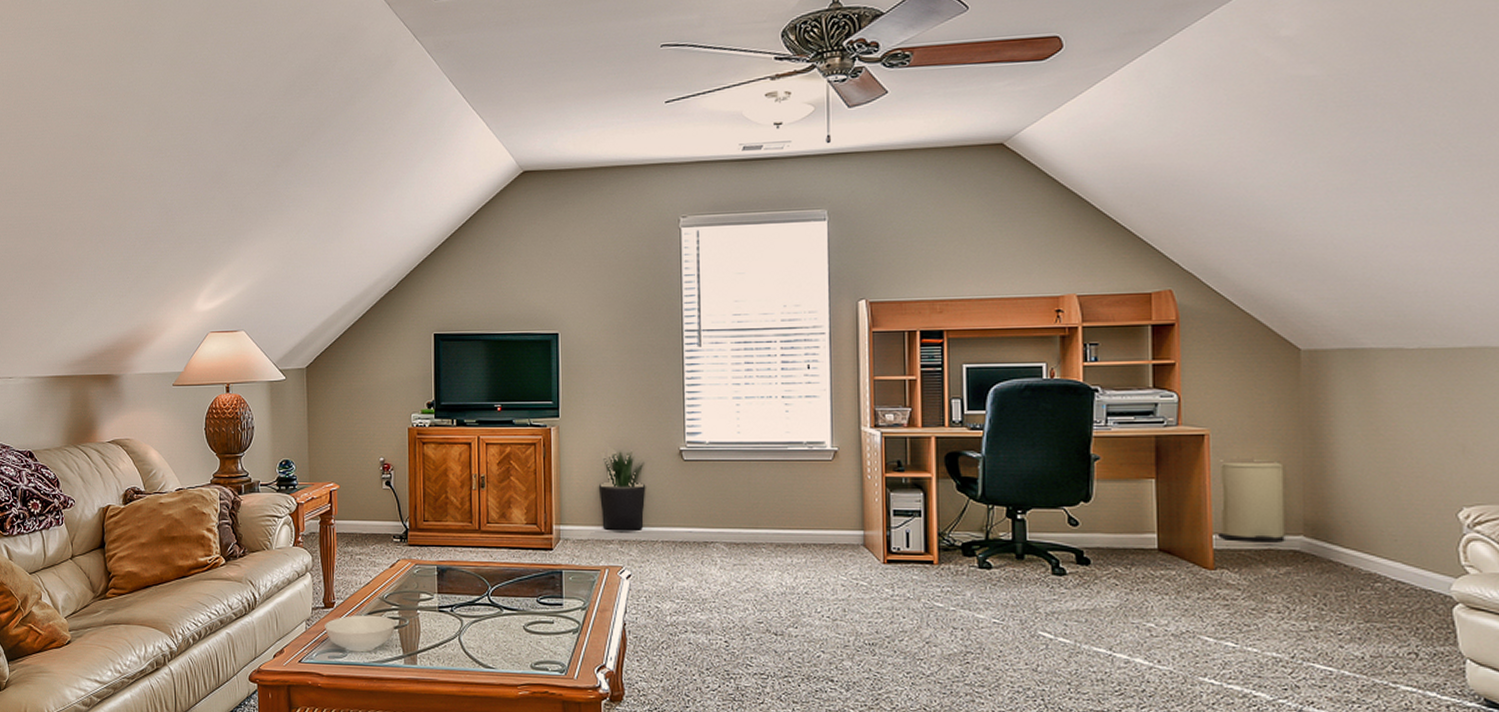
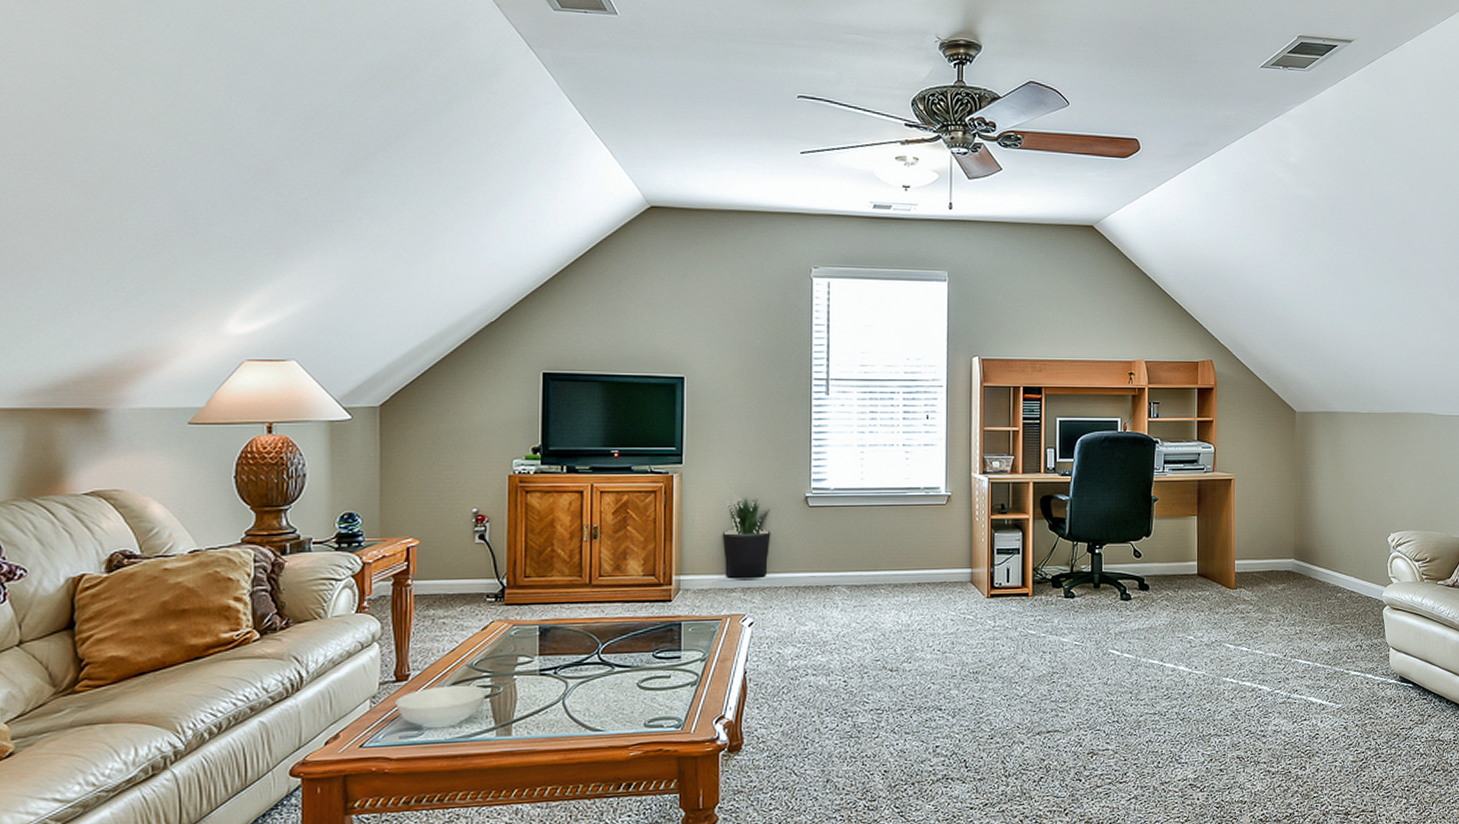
pedal bin: present [1217,460,1285,544] -> none [1238,499,1283,567]

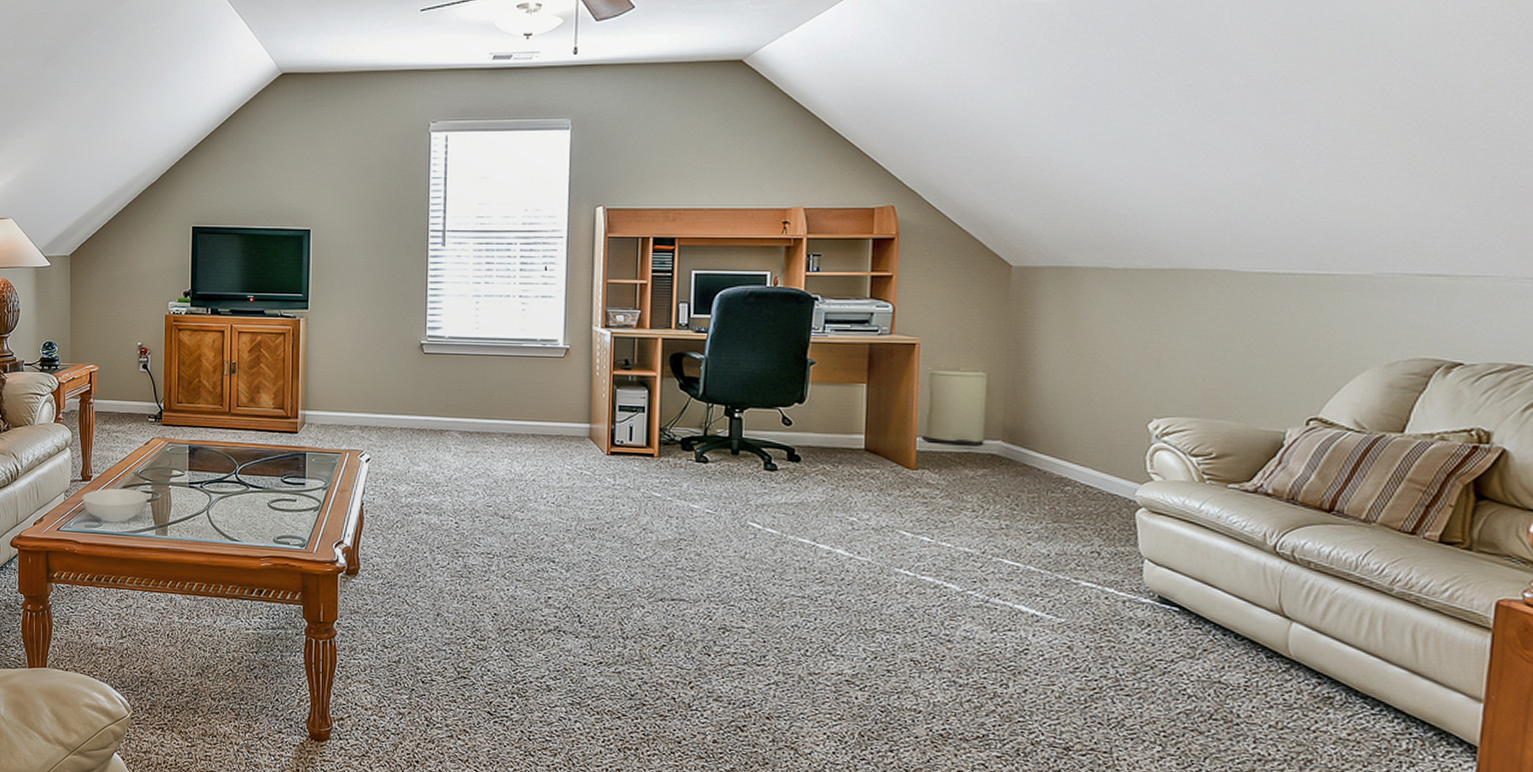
planter: present [723,498,771,581] -> none [344,343,388,420]
pedal bin: none [1238,499,1283,567] -> present [920,368,988,448]

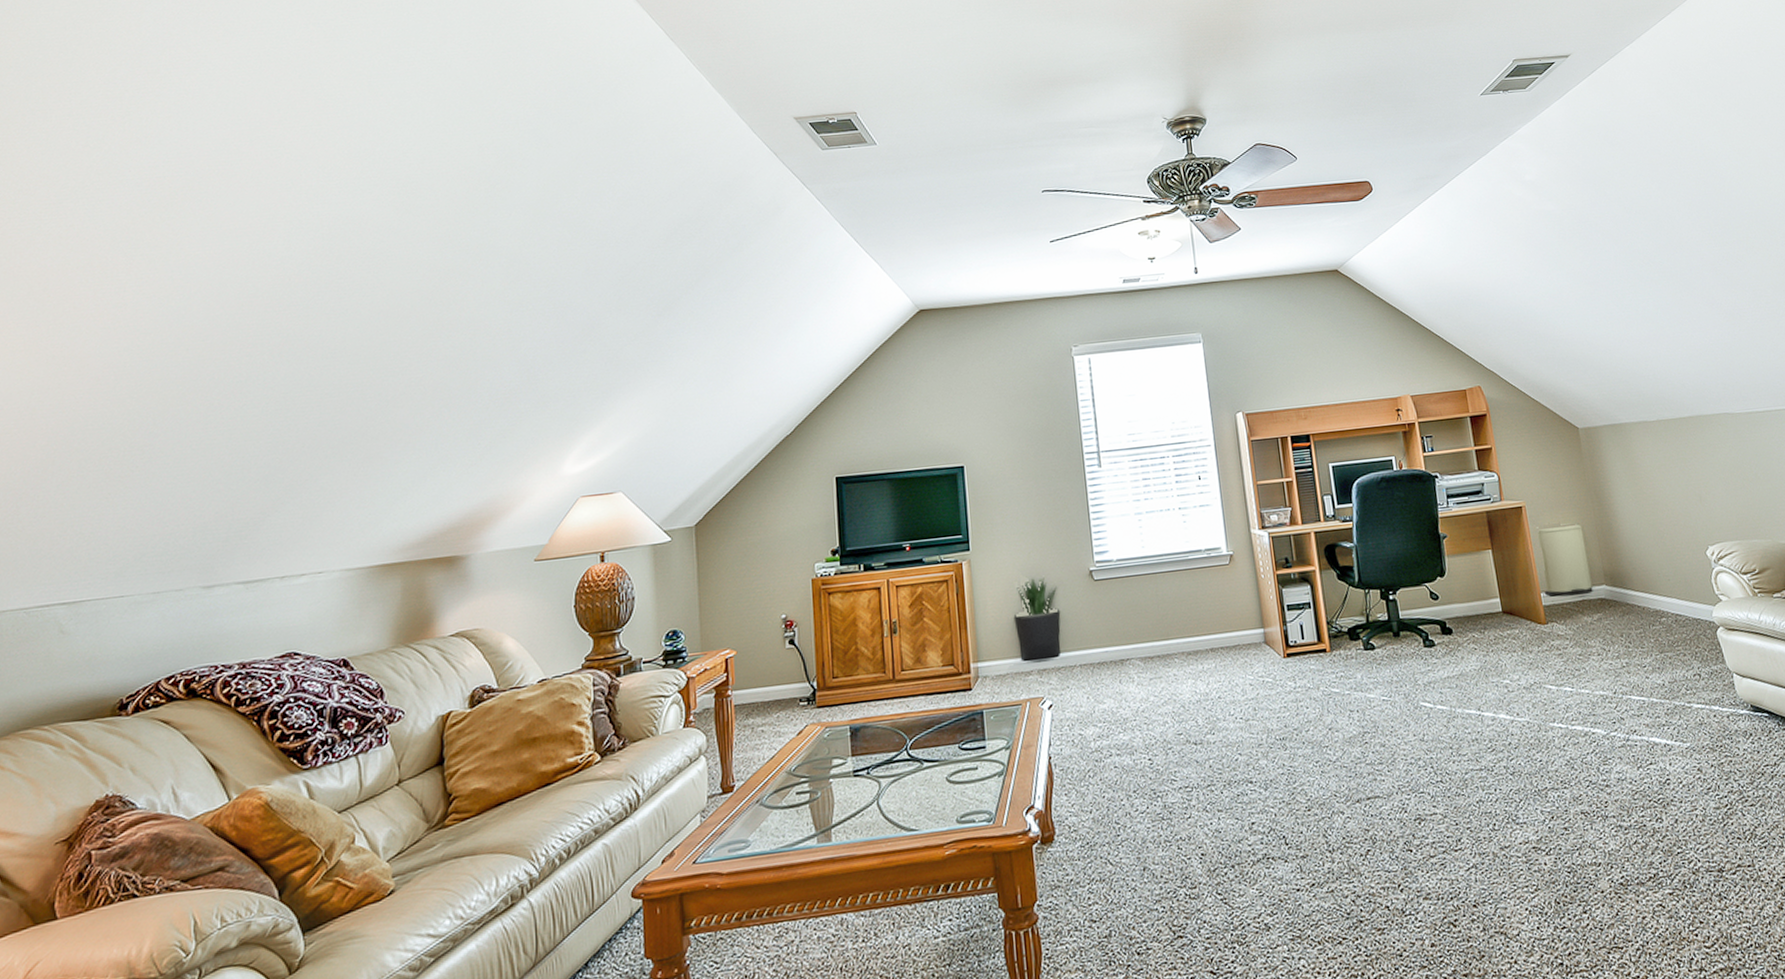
bowl: present [82,488,149,523] -> none [723,791,807,841]
planter: none [344,343,388,420] -> present [1015,577,1061,663]

